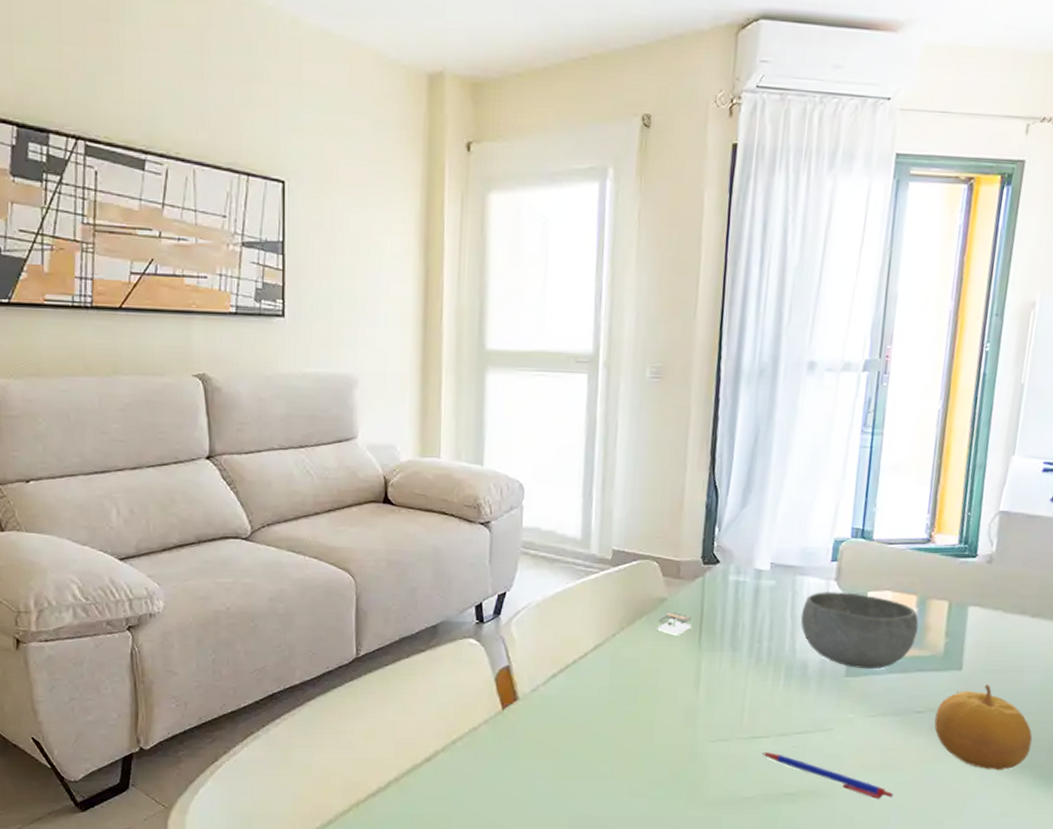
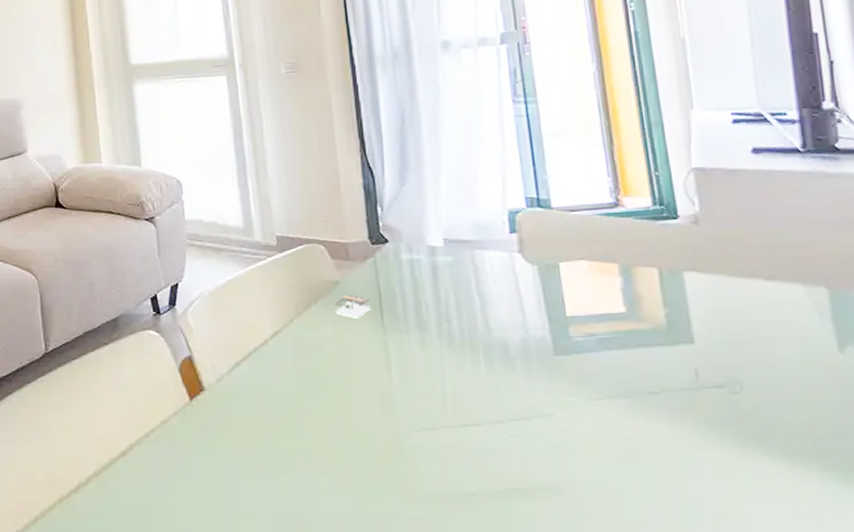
pen: present [762,751,894,800] -> none [476,441,647,497]
bowl: present [800,591,919,670] -> none [488,263,629,347]
fruit: present [934,684,1033,771] -> none [675,359,811,462]

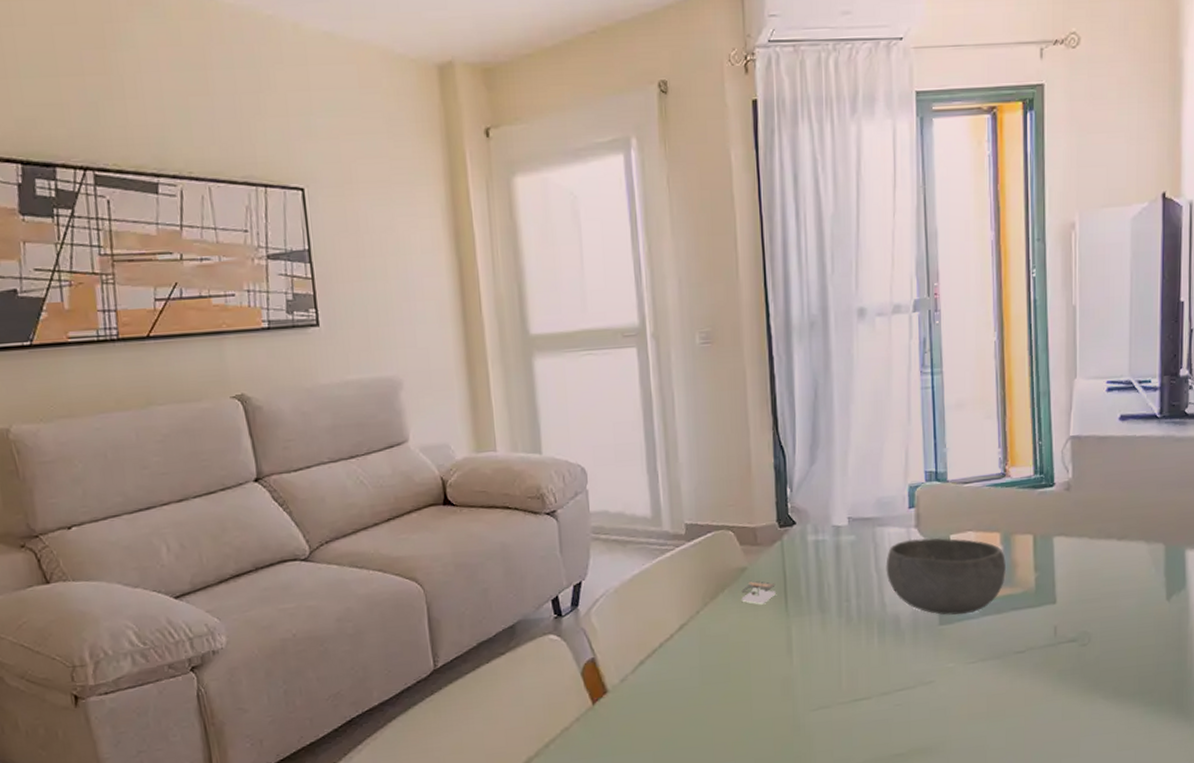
bowl: none [488,263,629,347] -> present [886,537,1006,615]

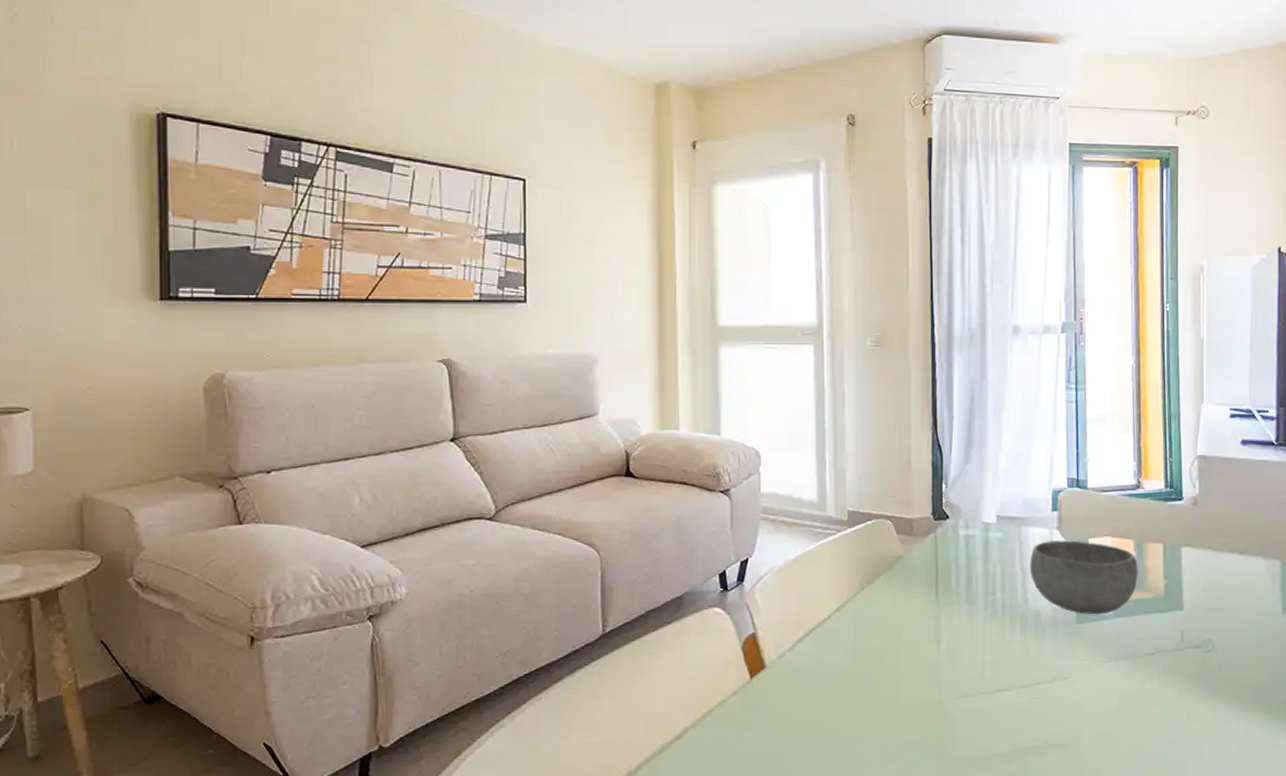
candle: present [741,581,776,604] -> none [896,569,928,591]

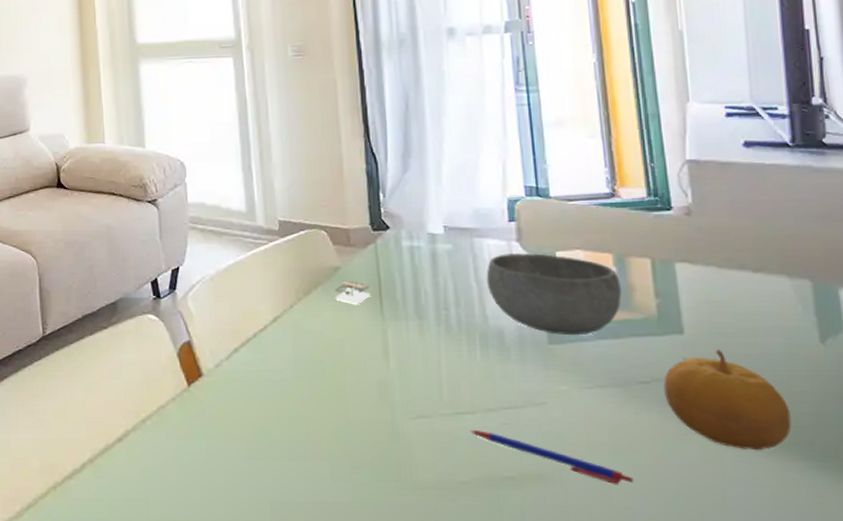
candle: none [896,569,928,591] -> present [335,281,370,304]
pen: none [1006,704,1135,747] -> present [470,429,634,485]
fruit: none [1164,623,1256,709] -> present [664,350,792,451]

